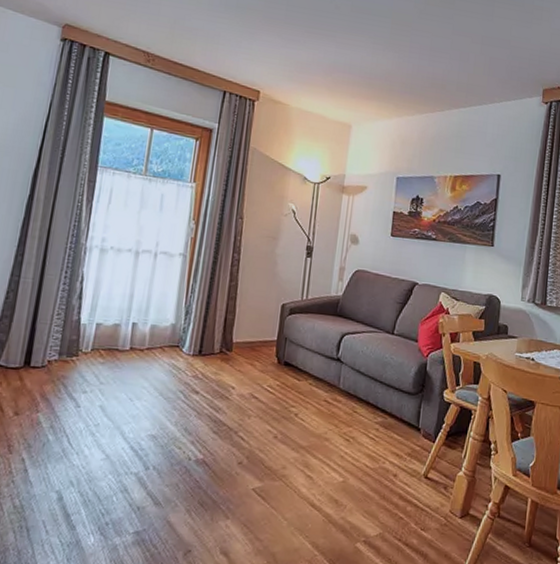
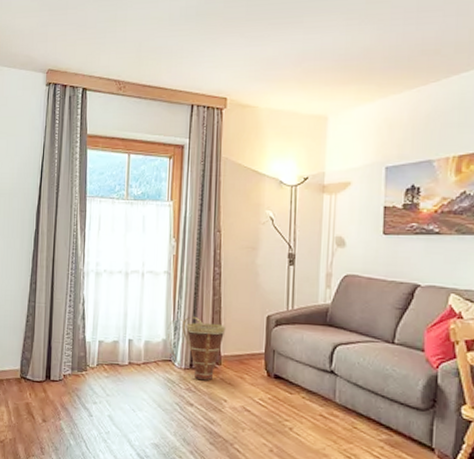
basket: none [177,301,240,368] -> present [167,316,226,381]

